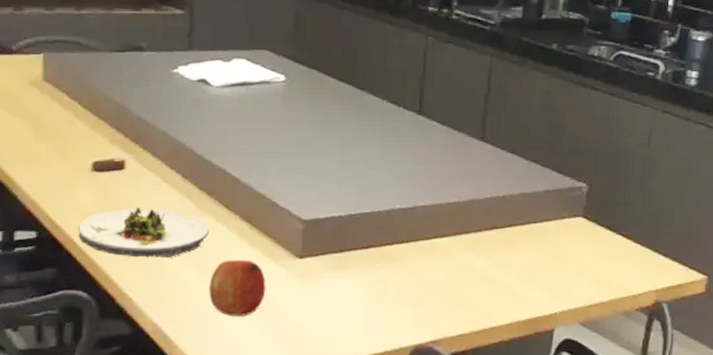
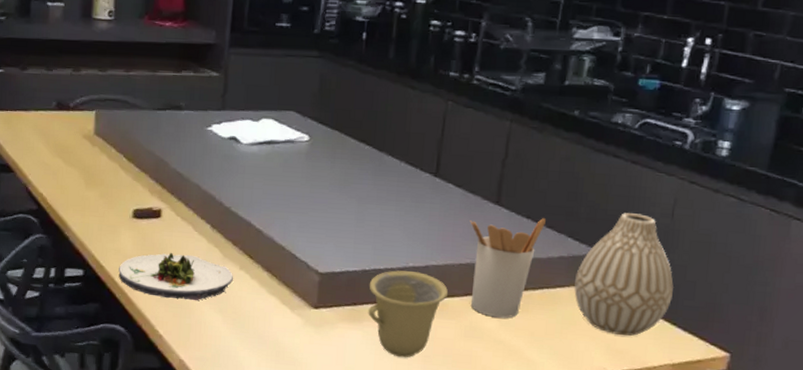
fruit: present [209,259,266,316] -> none [230,305,283,359]
cup: none [355,213,438,304] -> present [368,270,449,358]
utensil holder: none [455,153,530,256] -> present [469,218,546,318]
vase: none [561,144,653,266] -> present [574,213,674,336]

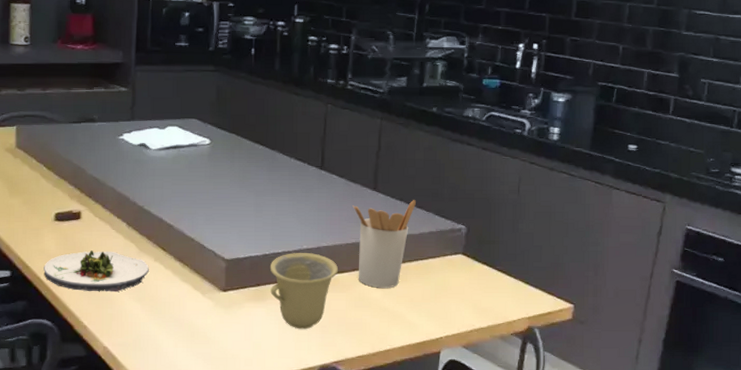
vase: present [574,213,674,336] -> none [444,191,524,296]

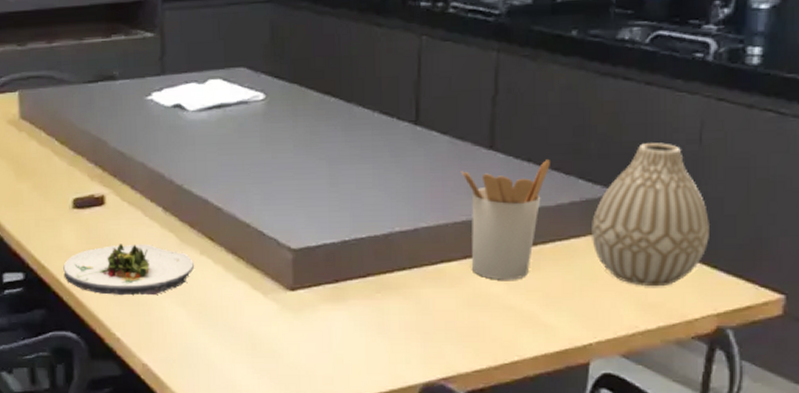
cup: present [269,253,339,330] -> none [351,237,445,337]
vase: none [444,191,524,296] -> present [592,143,709,287]

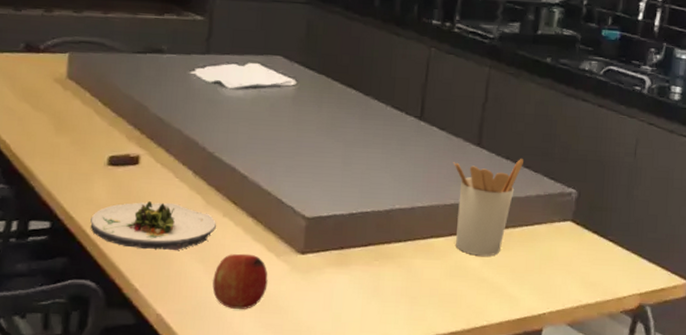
fruit: none [197,294,257,354] -> present [212,253,268,309]
vase: present [592,143,709,287] -> none [551,152,638,269]

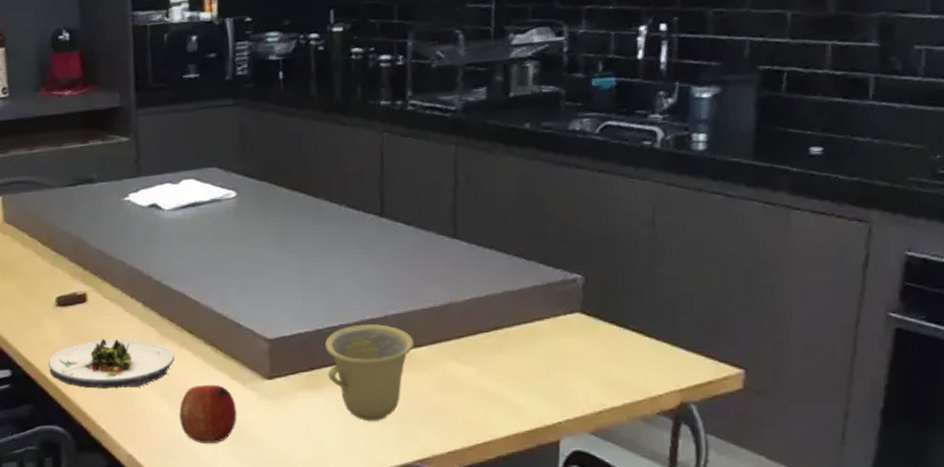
cup: none [355,213,434,301] -> present [324,324,415,422]
utensil holder: present [453,159,523,256] -> none [426,246,511,363]

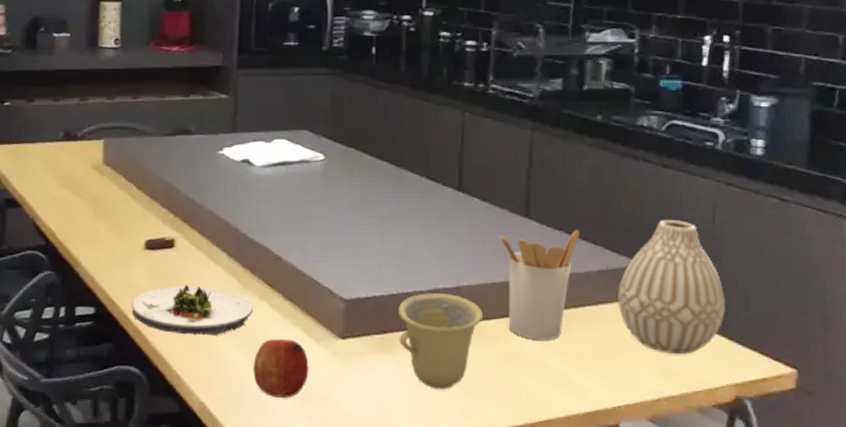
utensil holder: none [426,246,511,363] -> present [499,230,579,341]
vase: none [554,227,668,366] -> present [618,220,725,355]

